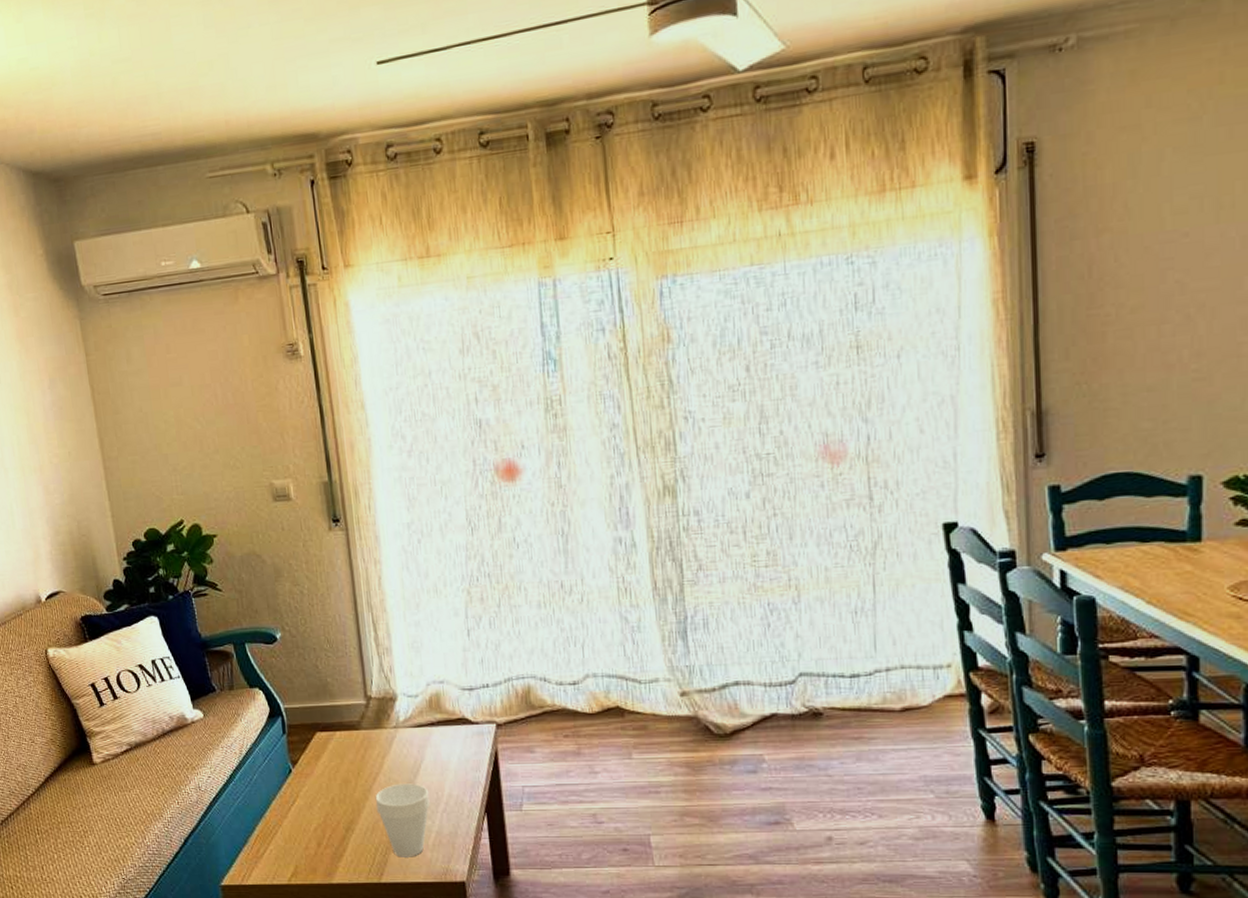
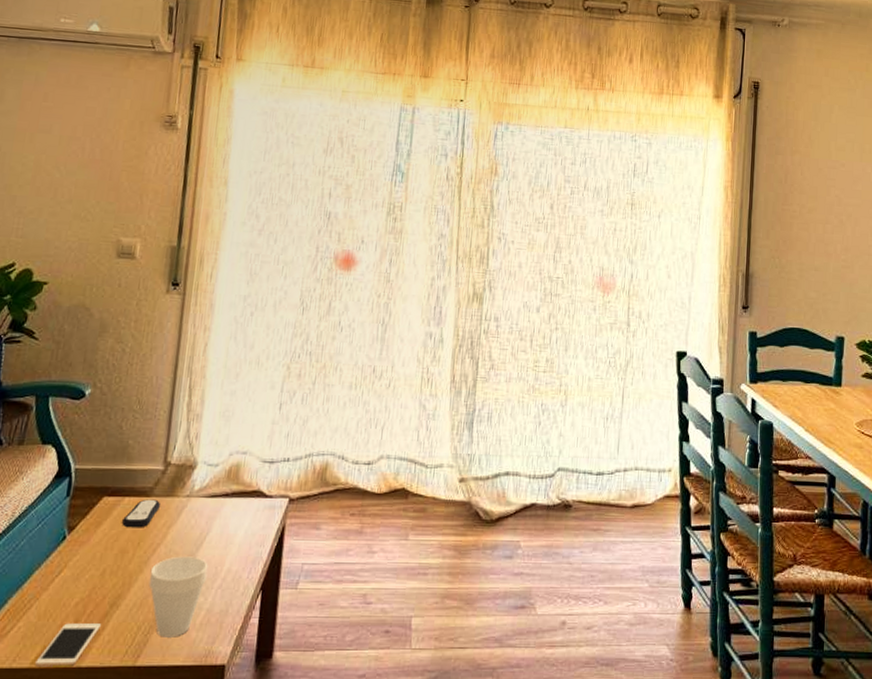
cell phone: none [292,846,342,883] -> present [35,623,102,666]
remote control: none [339,732,370,760] -> present [122,499,160,528]

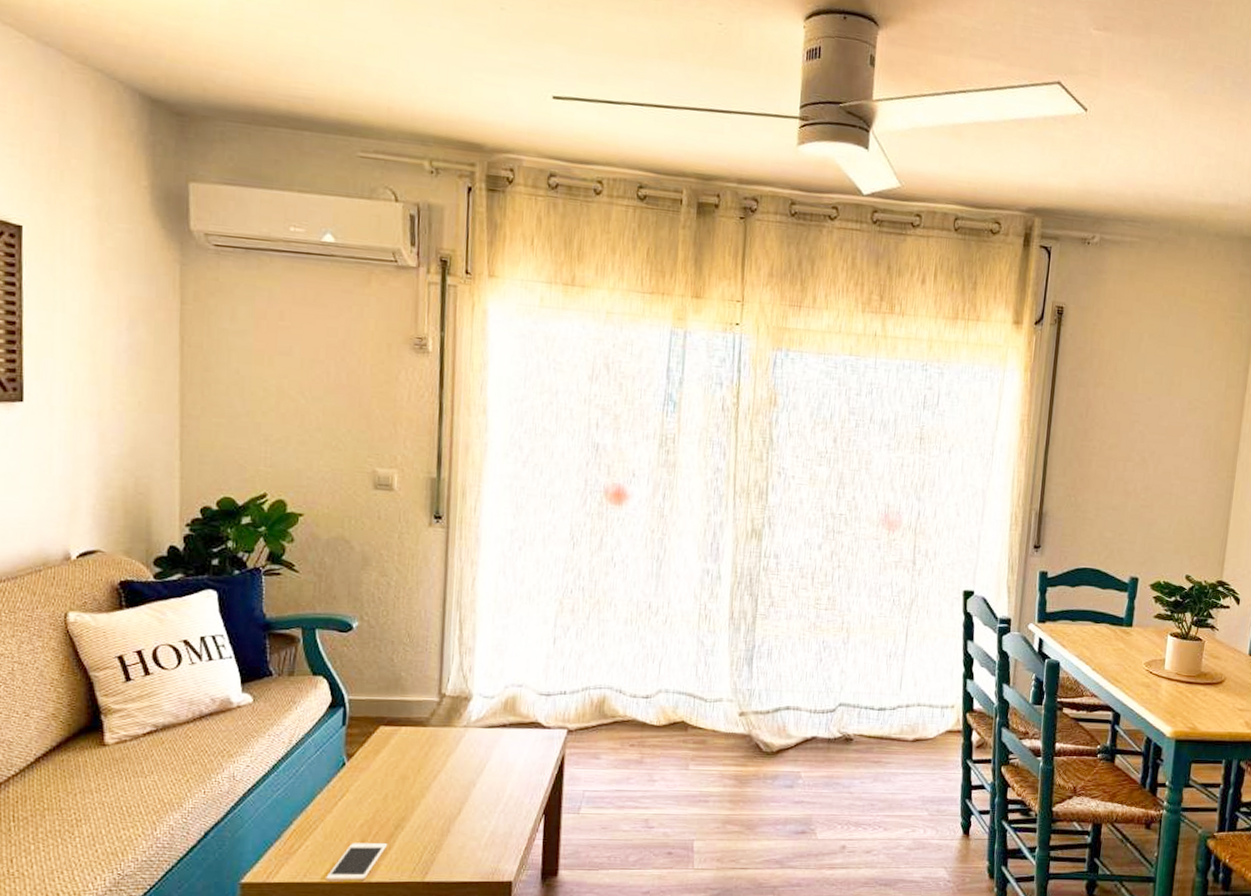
remote control: present [122,499,160,528] -> none [401,729,438,756]
cup: present [148,556,208,637] -> none [431,782,490,857]

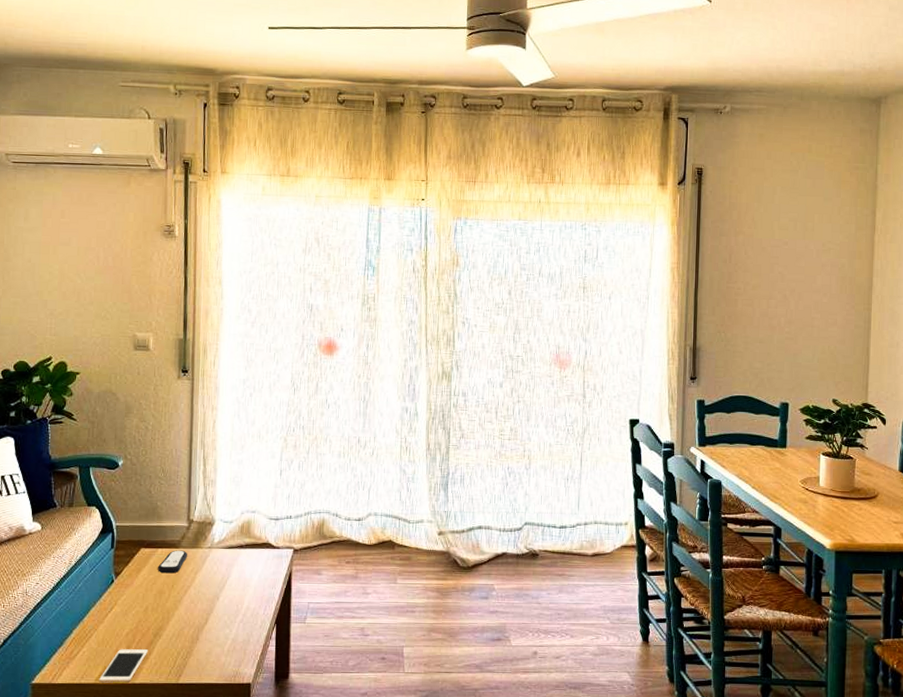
remote control: none [401,729,438,756] -> present [158,550,187,574]

